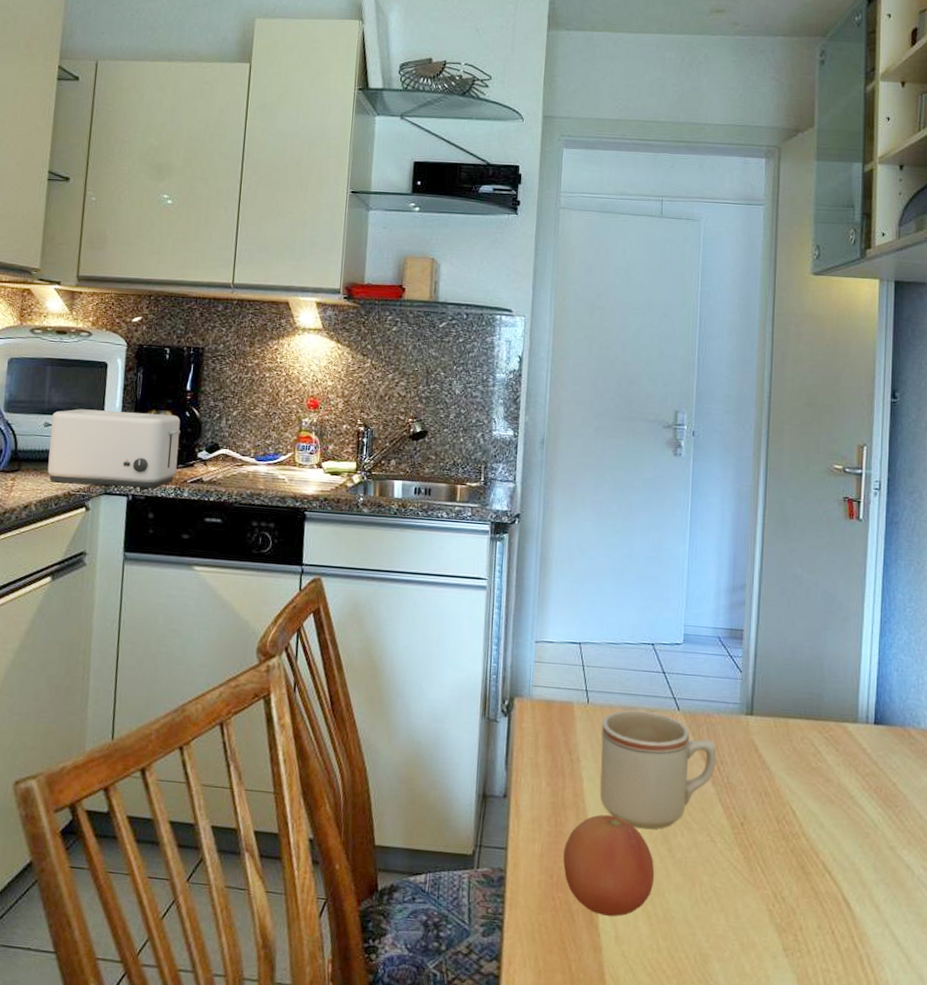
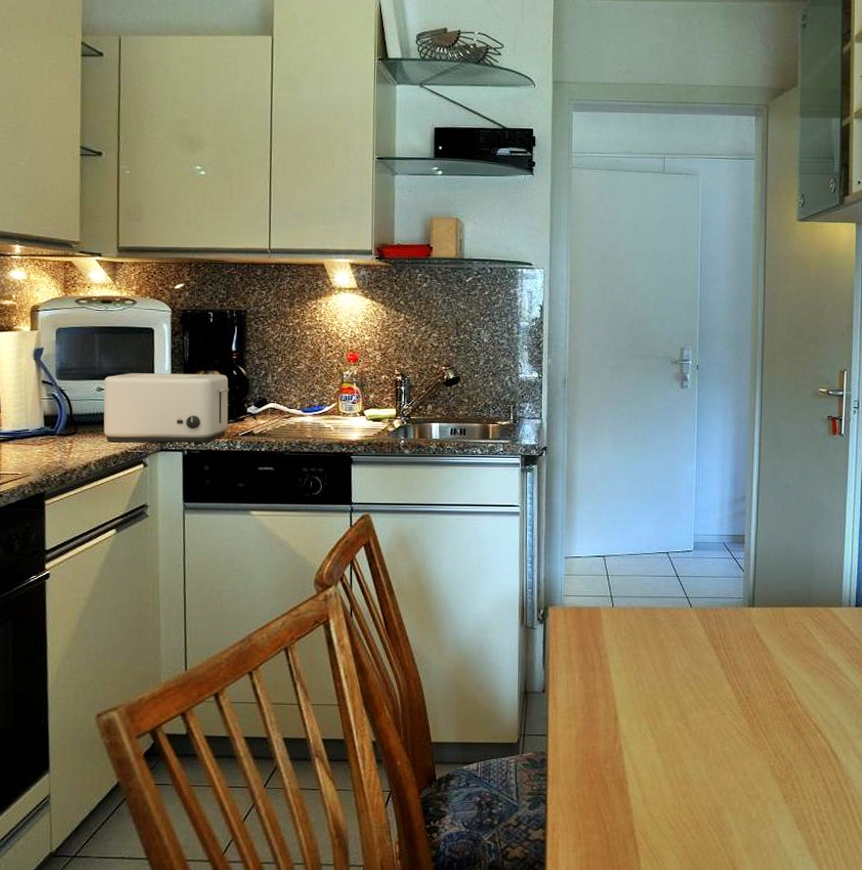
fruit: present [563,814,655,917] -> none [596,700,675,784]
mug: present [600,710,716,830] -> none [625,610,724,709]

